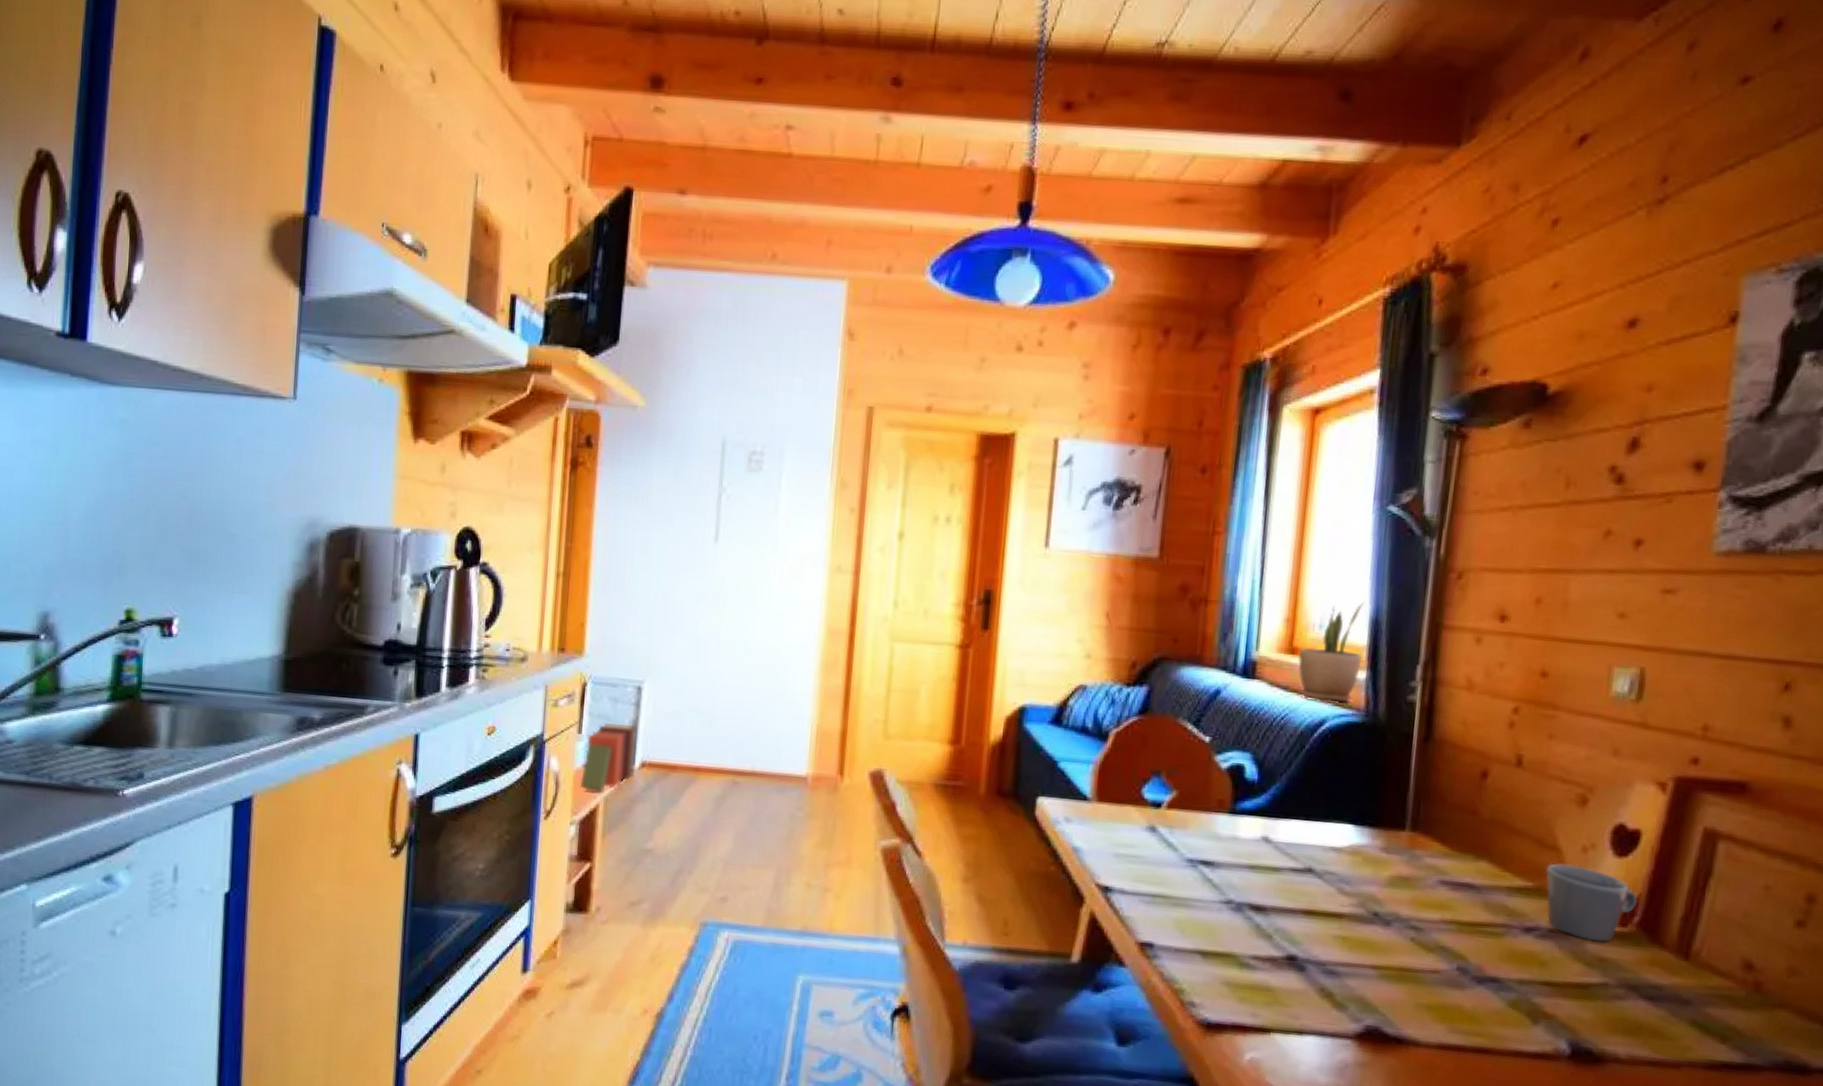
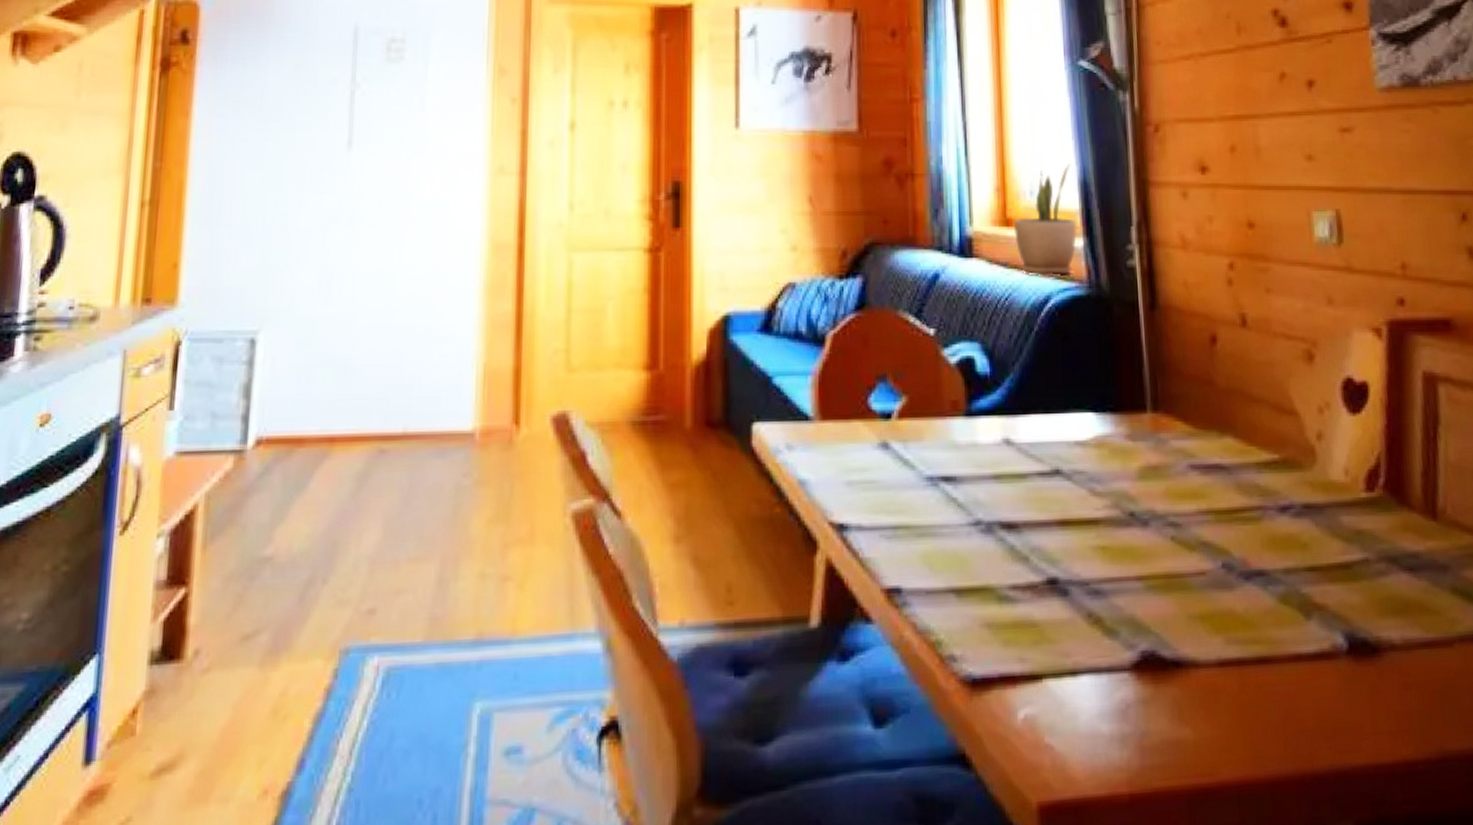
books: present [580,723,637,791] -> none [171,391,249,487]
mug: present [1544,863,1638,942] -> none [1287,429,1379,513]

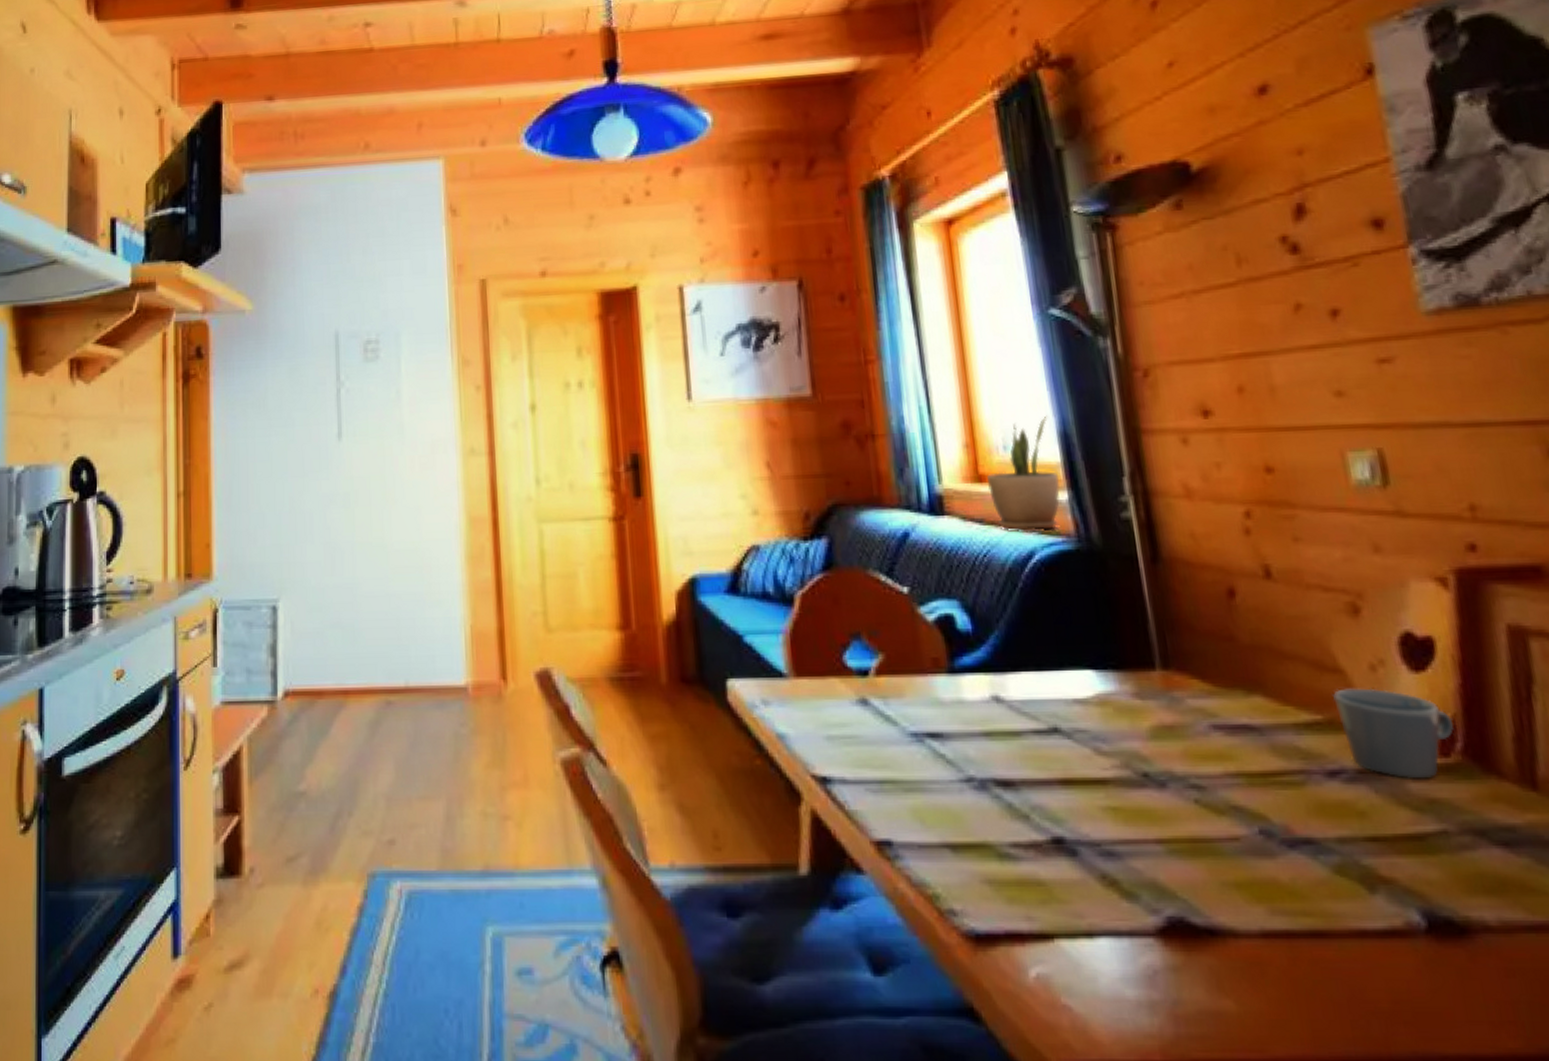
mug: none [1287,429,1379,513] -> present [1331,688,1454,779]

